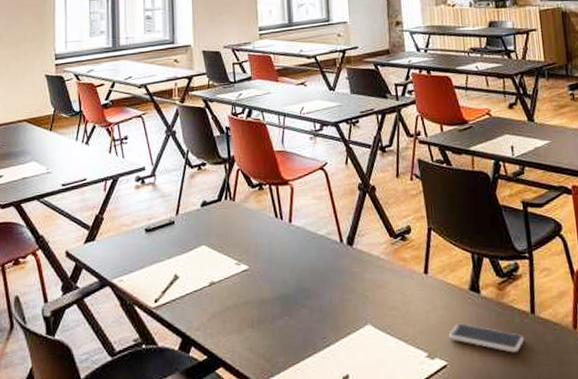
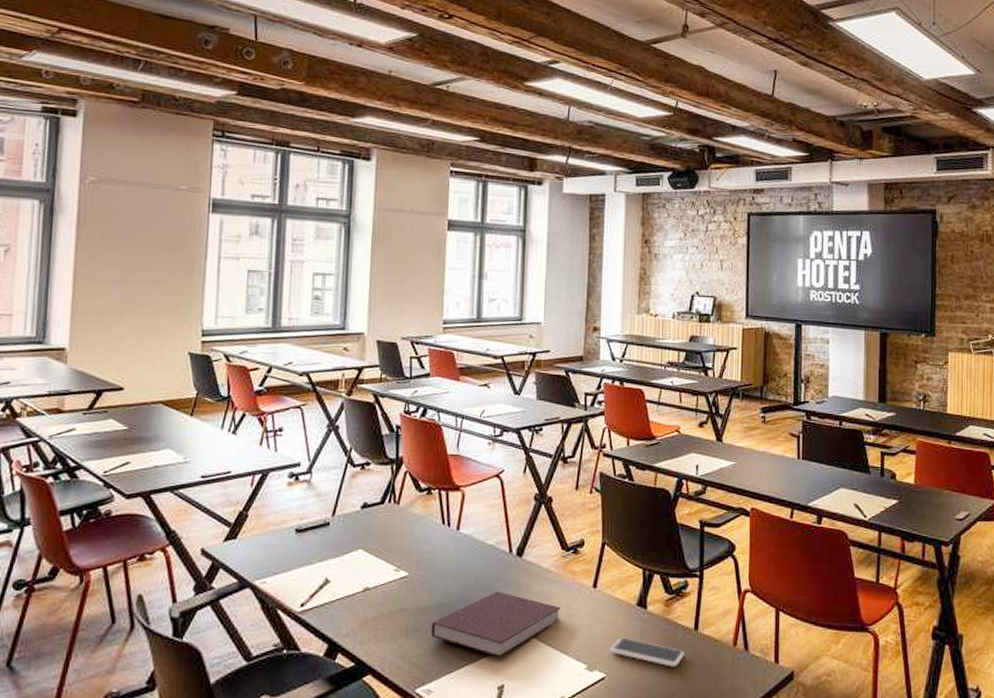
notebook: none [274,280,396,347] -> present [431,591,561,657]

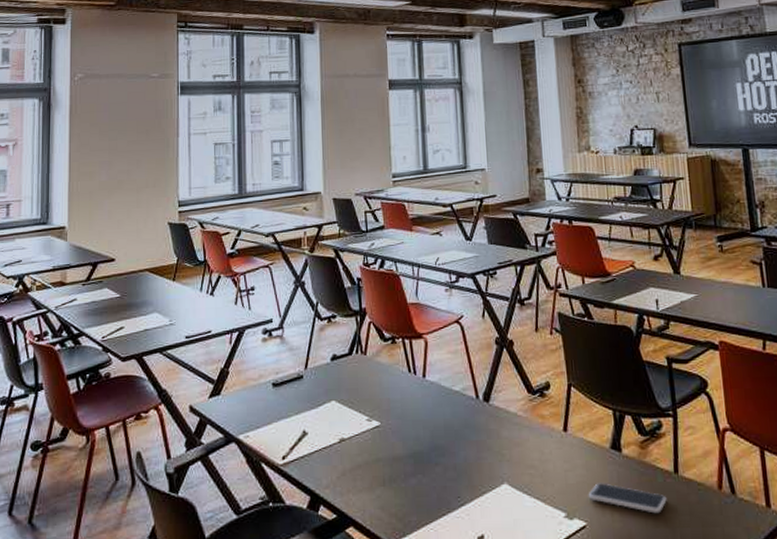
notebook: present [431,591,561,657] -> none [406,437,533,506]

